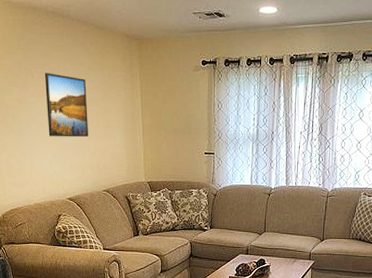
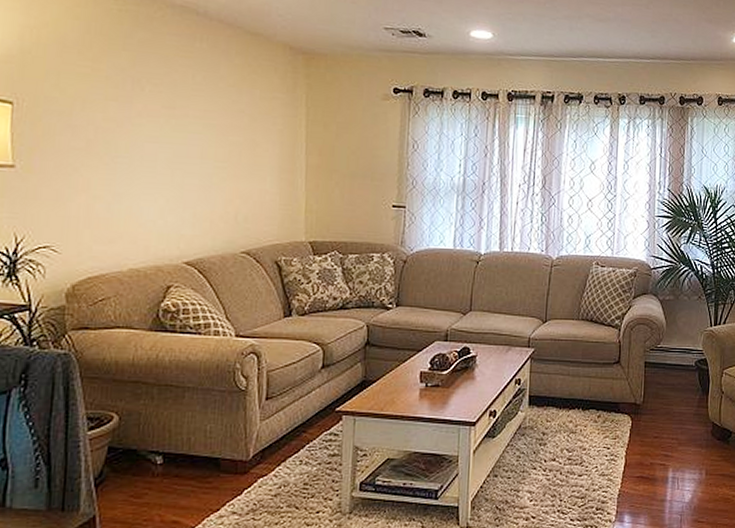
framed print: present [45,73,89,138] -> none [160,85,226,177]

